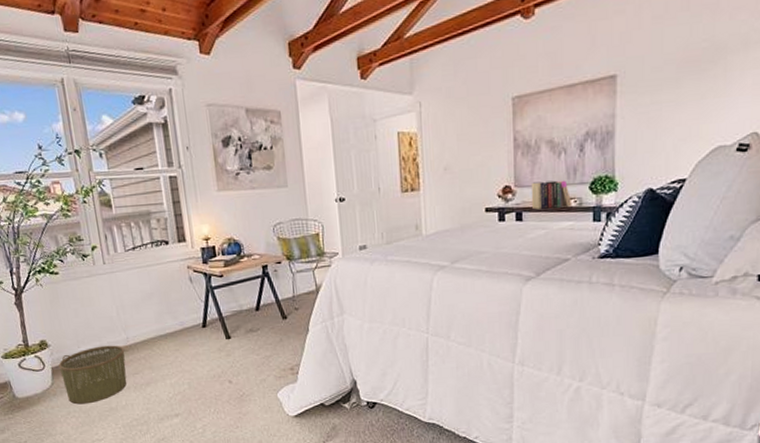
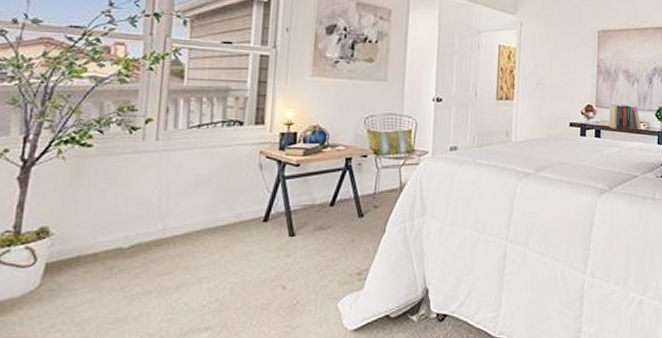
basket: present [58,345,127,405] -> none [57,237,157,314]

